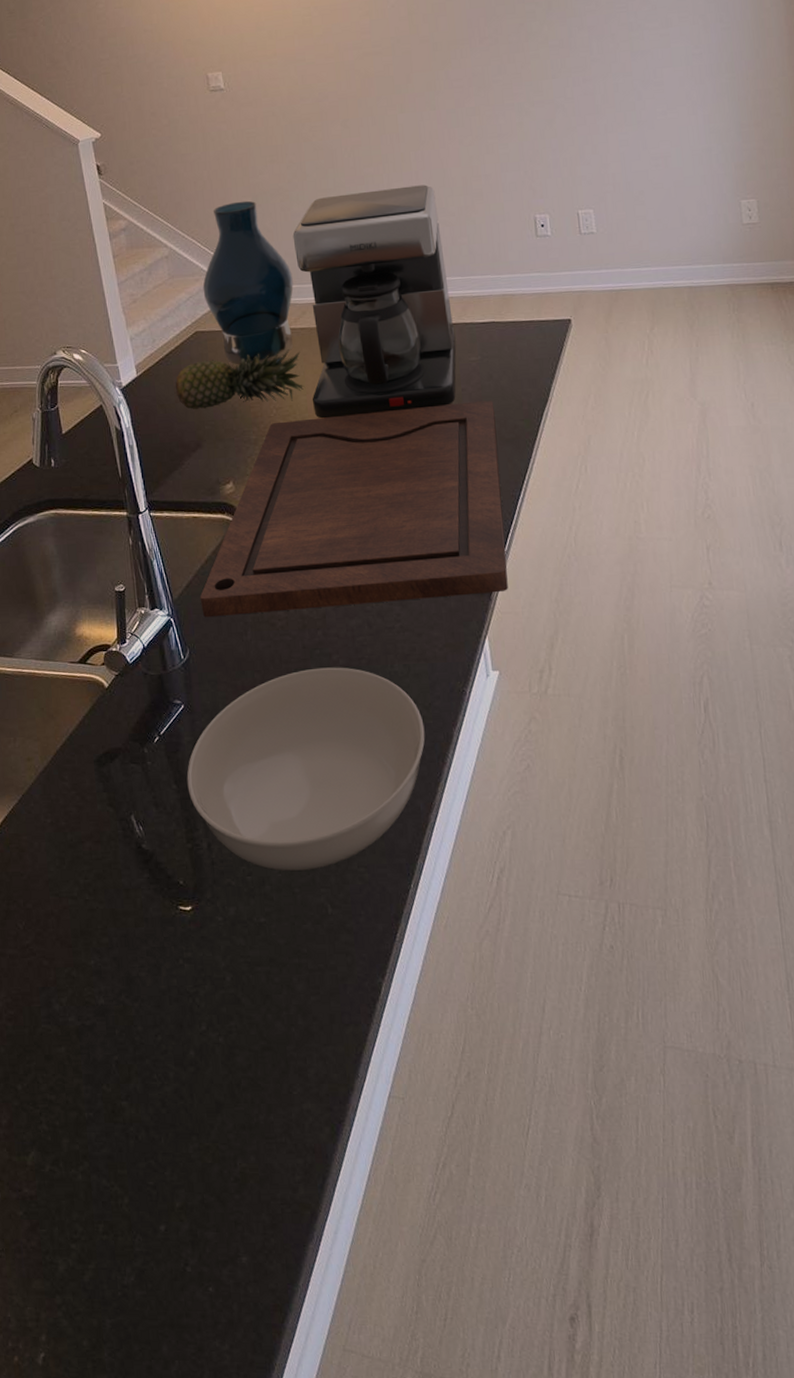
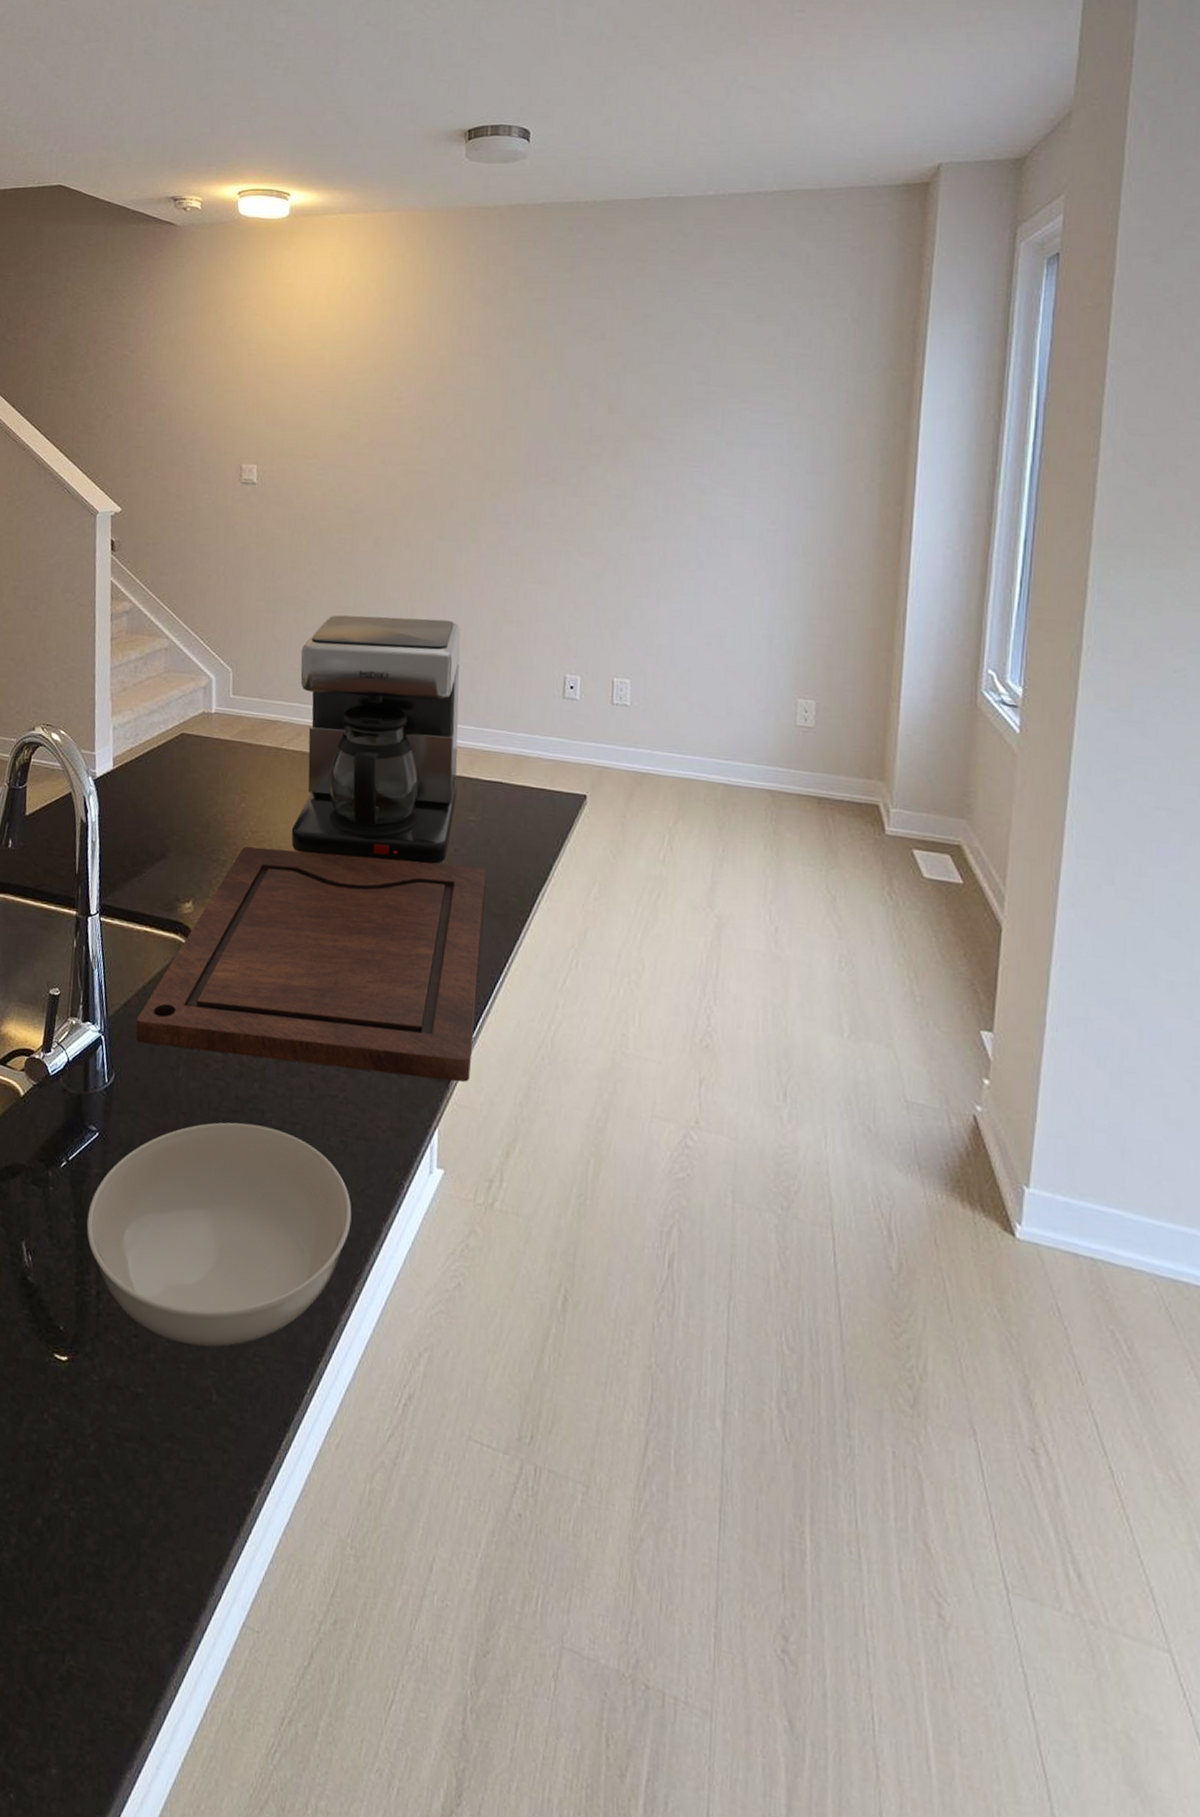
fruit: present [175,348,305,409] -> none [150,765,288,827]
vase: present [202,200,294,366] -> none [197,603,294,785]

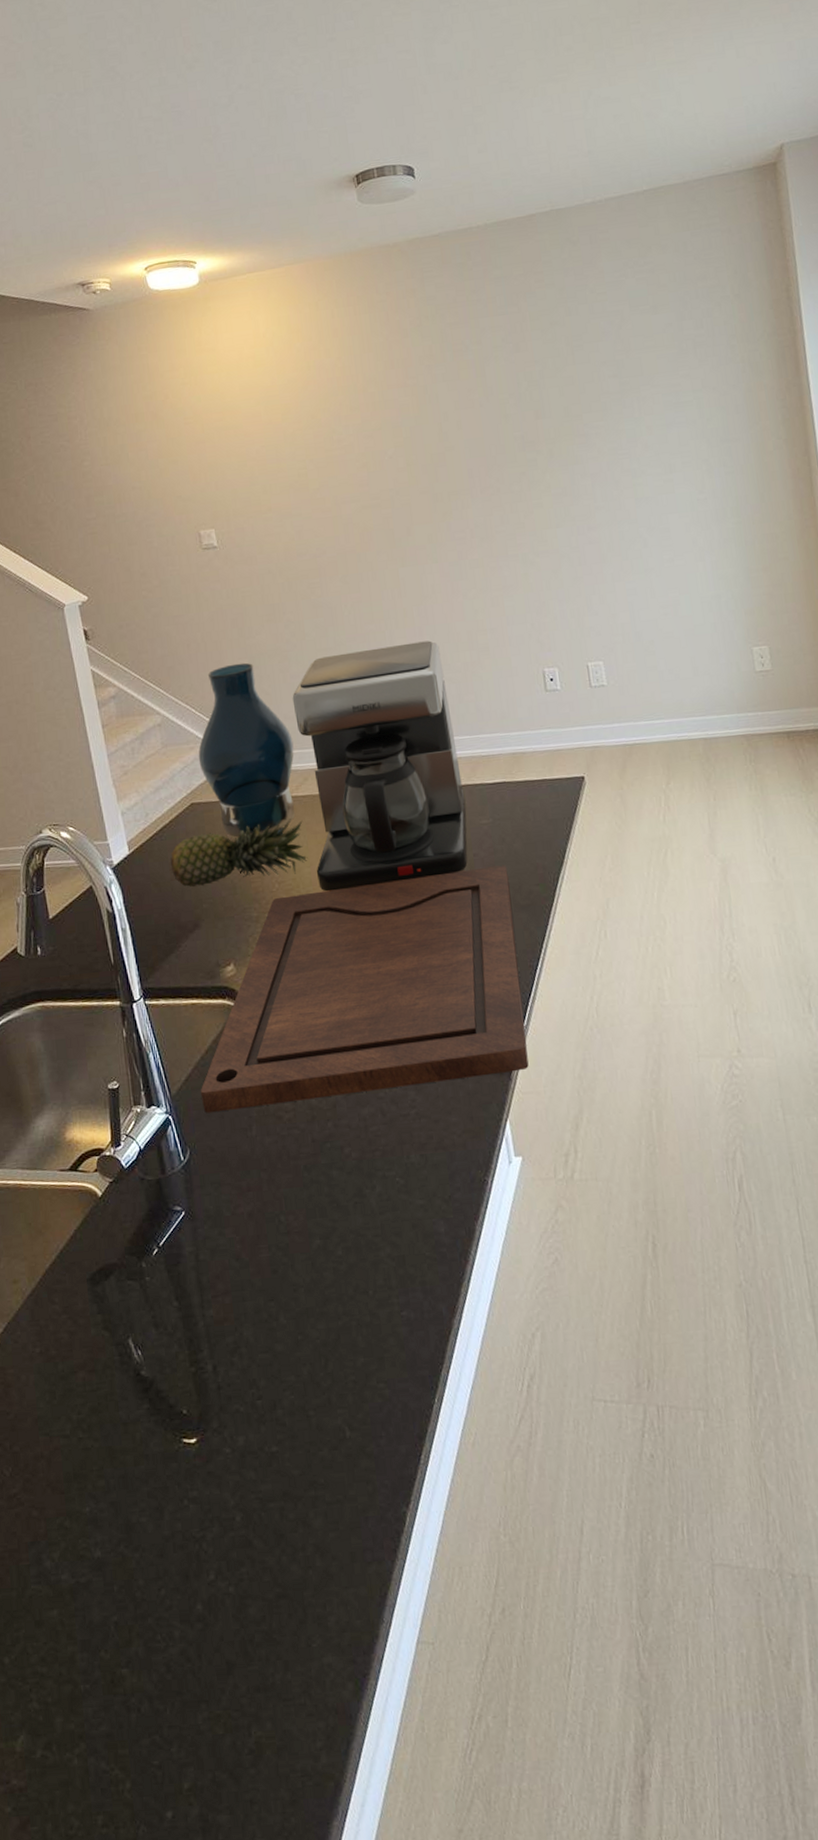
bowl: present [86,1122,352,1348] -> none [188,1160,446,1393]
fruit: none [150,765,288,827] -> present [170,817,308,887]
vase: none [197,603,294,785] -> present [198,662,296,838]

